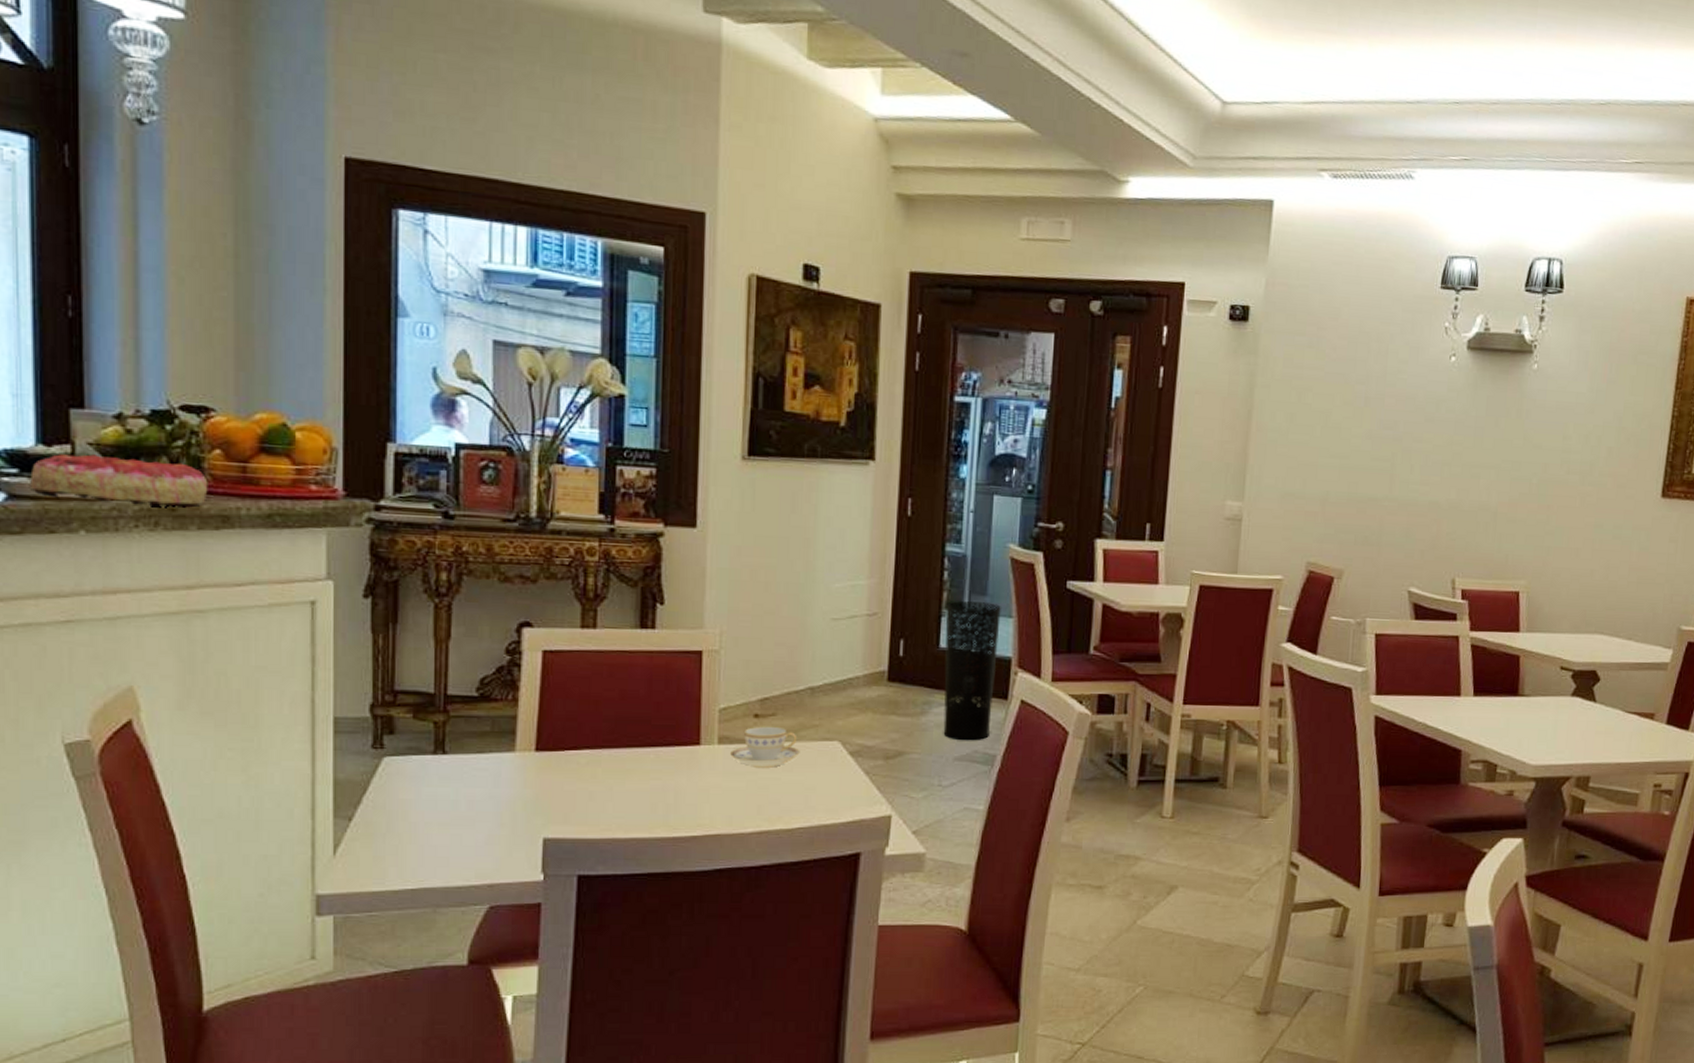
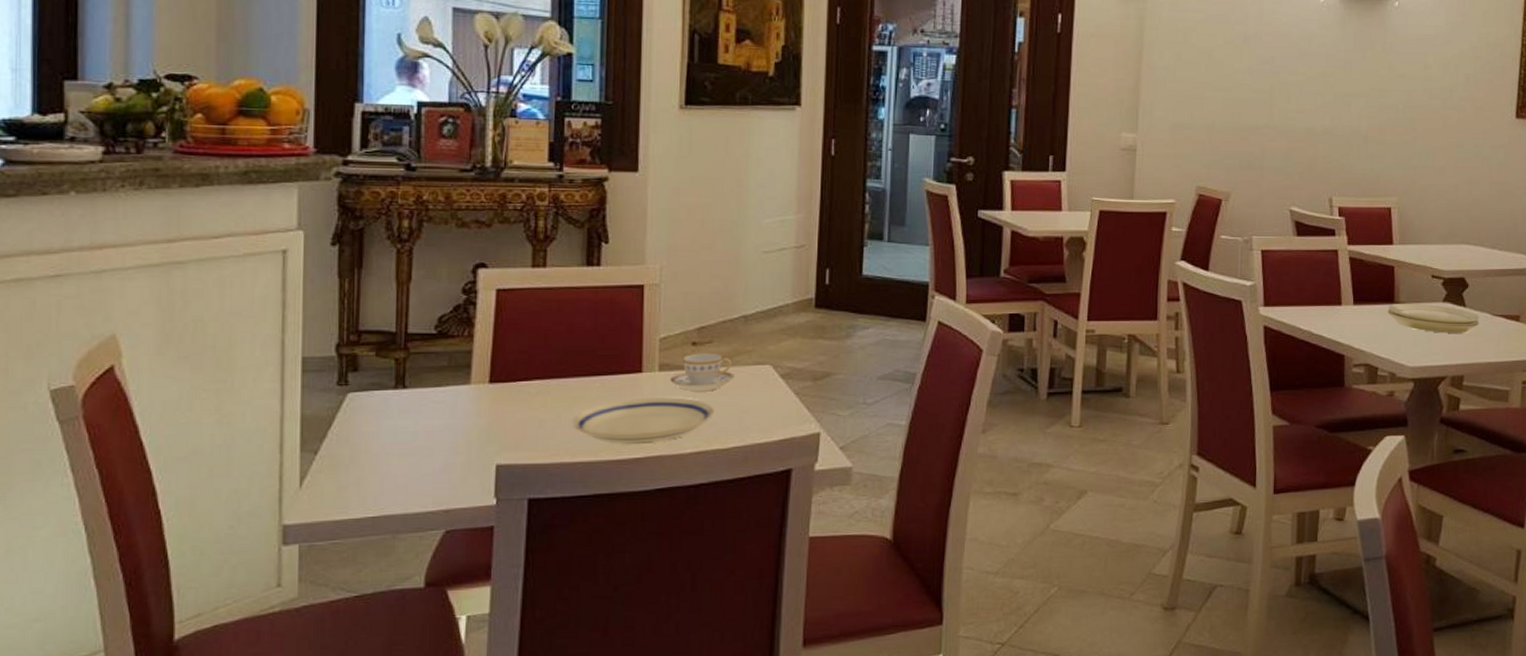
cake: present [30,454,208,509] -> none [26,122,190,169]
plate: none [625,772,778,820] -> present [573,397,715,444]
umbrella stand: present [943,601,1001,740] -> none [867,232,918,360]
plate: none [1510,696,1611,731] -> present [1387,303,1480,333]

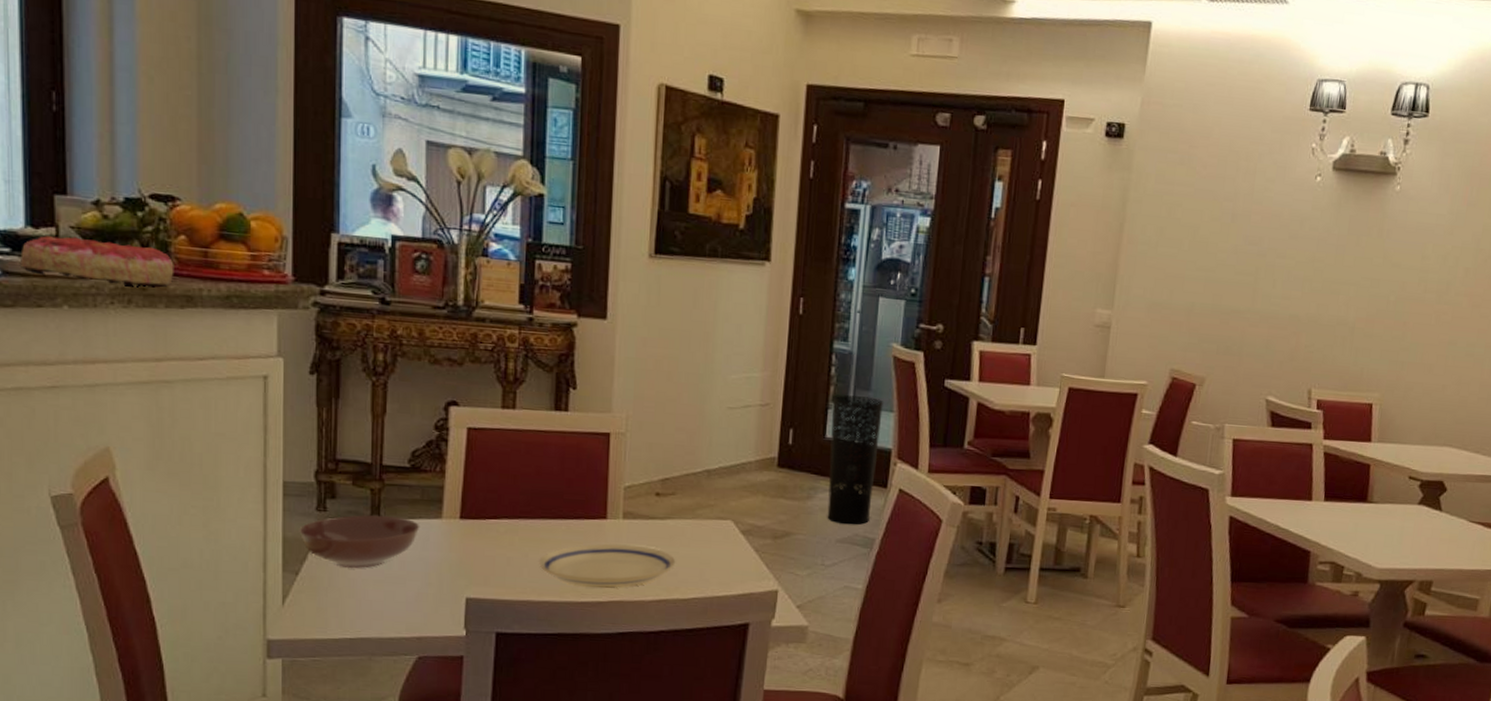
cake: none [26,122,190,169] -> present [20,236,174,289]
bowl: none [318,386,448,442] -> present [299,515,420,568]
teacup: present [670,353,735,392] -> none [634,503,696,542]
umbrella stand: none [867,232,918,360] -> present [827,395,883,525]
plate: present [1387,303,1480,333] -> none [1359,503,1456,538]

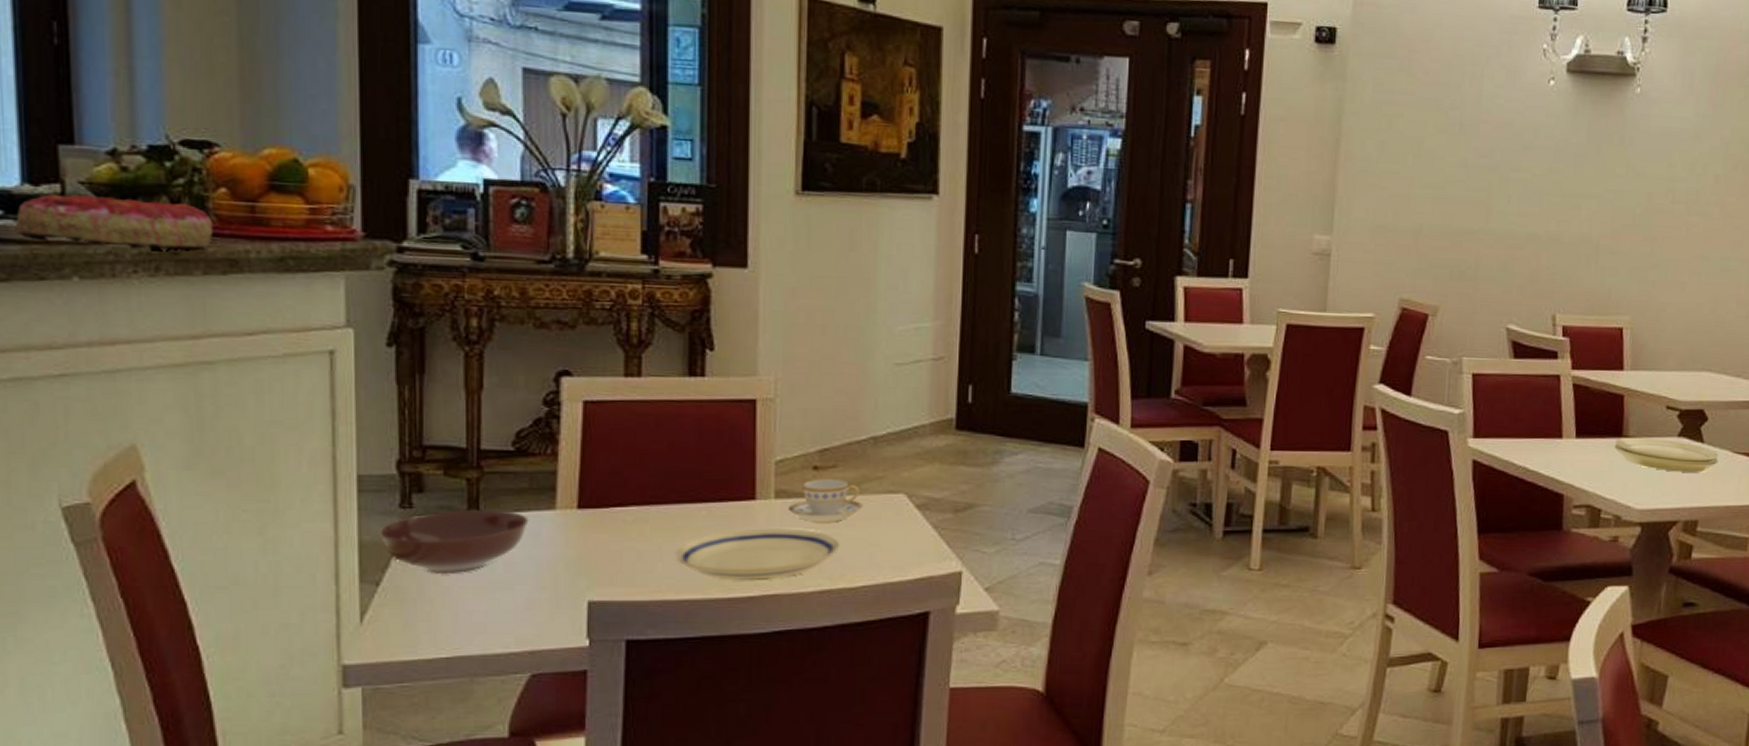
teacup: none [634,503,696,542] -> present [788,478,863,523]
umbrella stand: present [827,395,883,525] -> none [1016,343,1076,491]
plate: none [1359,503,1456,538] -> present [1614,437,1719,473]

